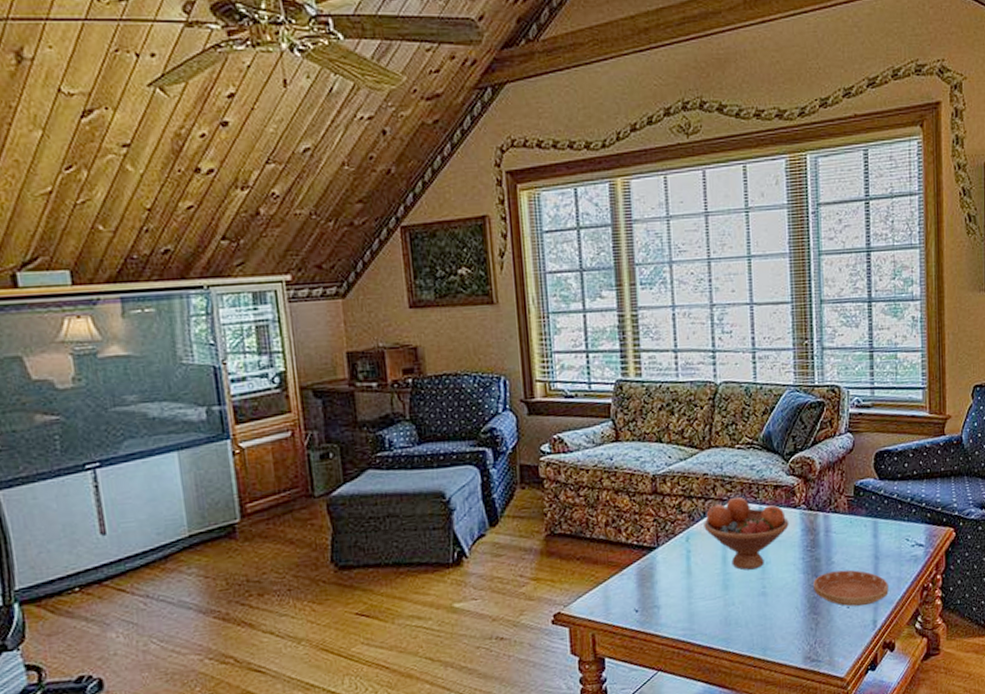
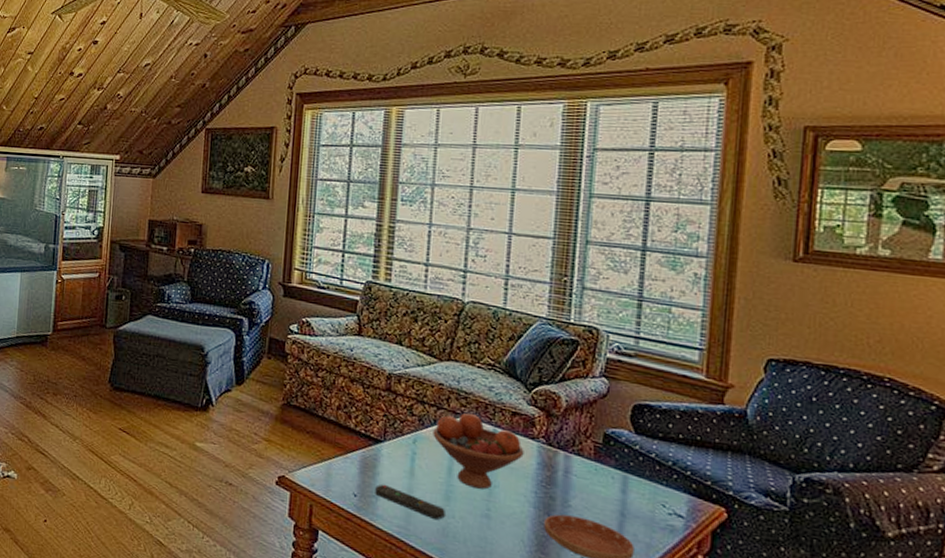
remote control: none [655,591,725,613] -> present [375,484,445,521]

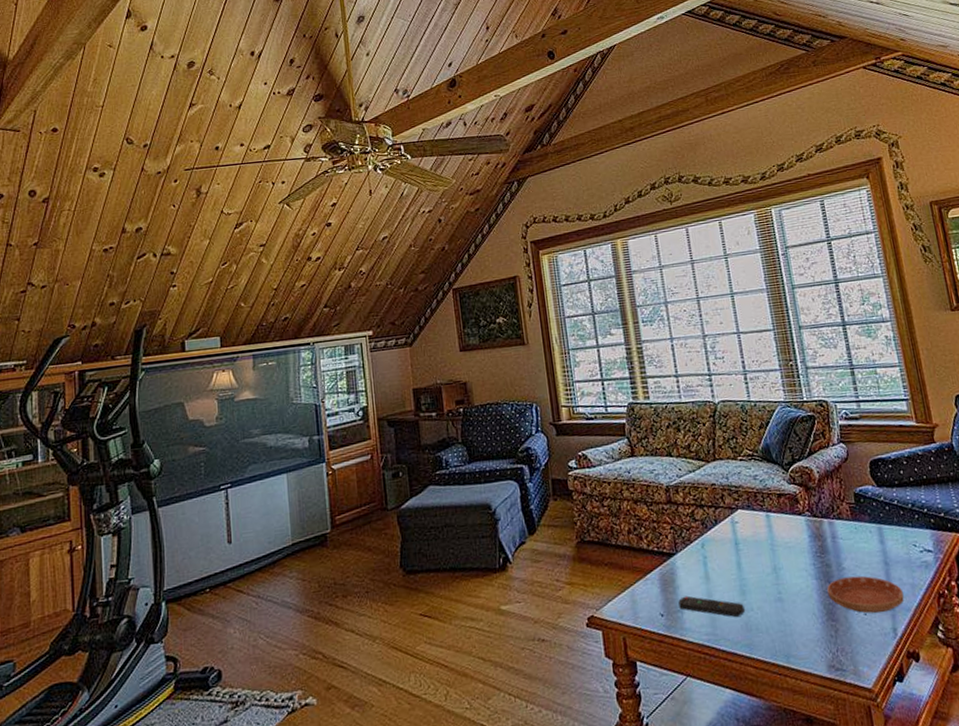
fruit bowl: present [433,413,524,490] -> none [716,504,796,576]

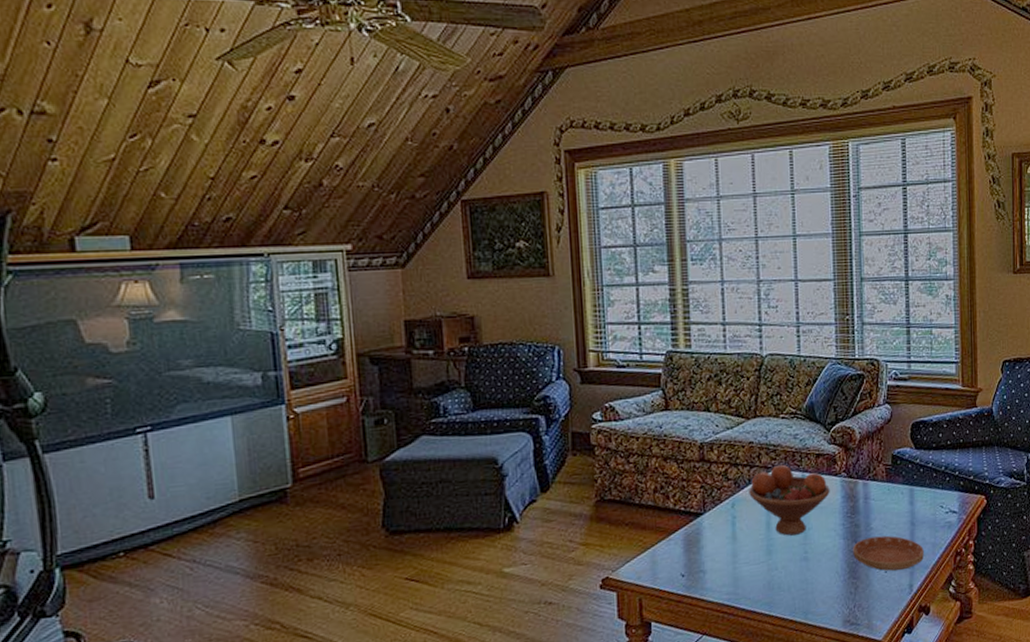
remote control: present [678,595,745,618] -> none [701,556,769,577]
fruit bowl: none [716,504,796,576] -> present [749,464,830,536]

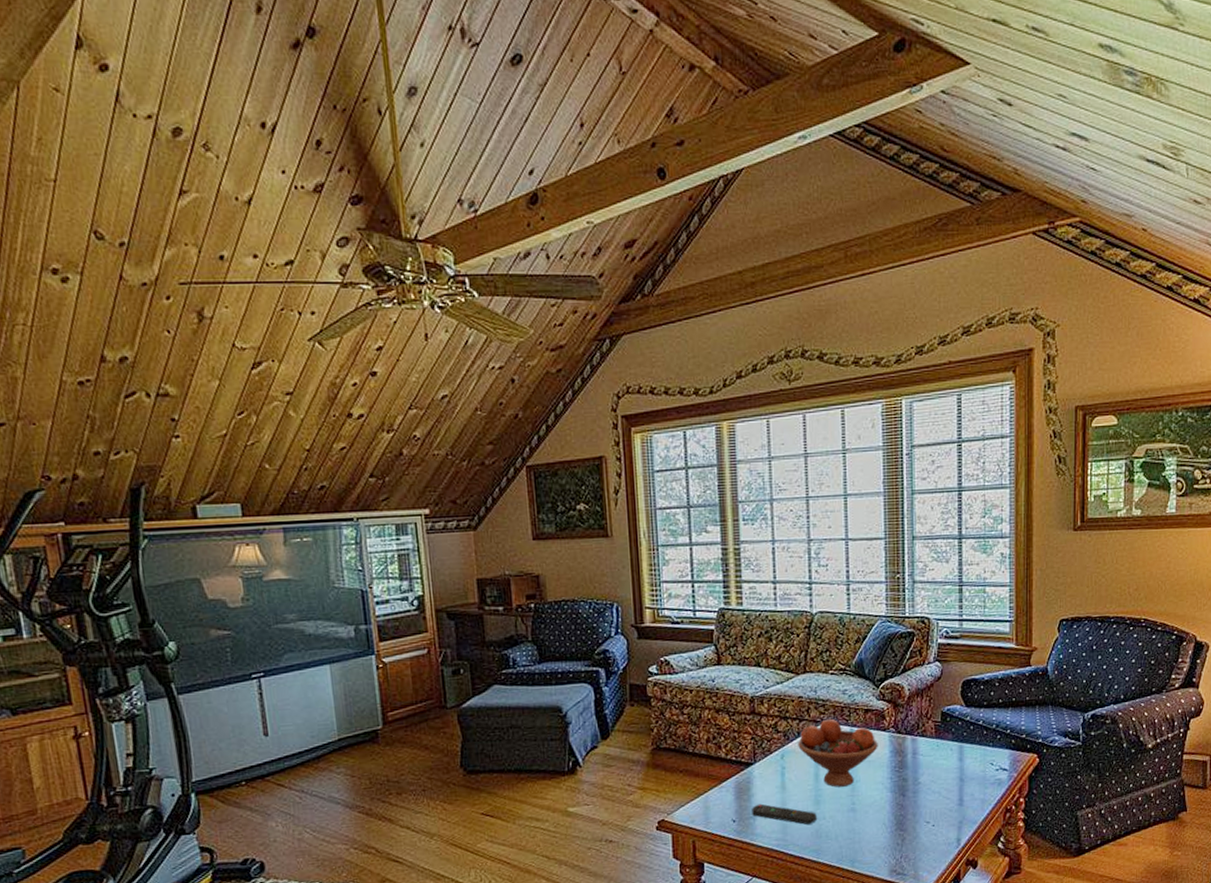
remote control: none [701,556,769,577] -> present [752,803,817,826]
saucer: present [853,535,924,571] -> none [900,790,972,825]

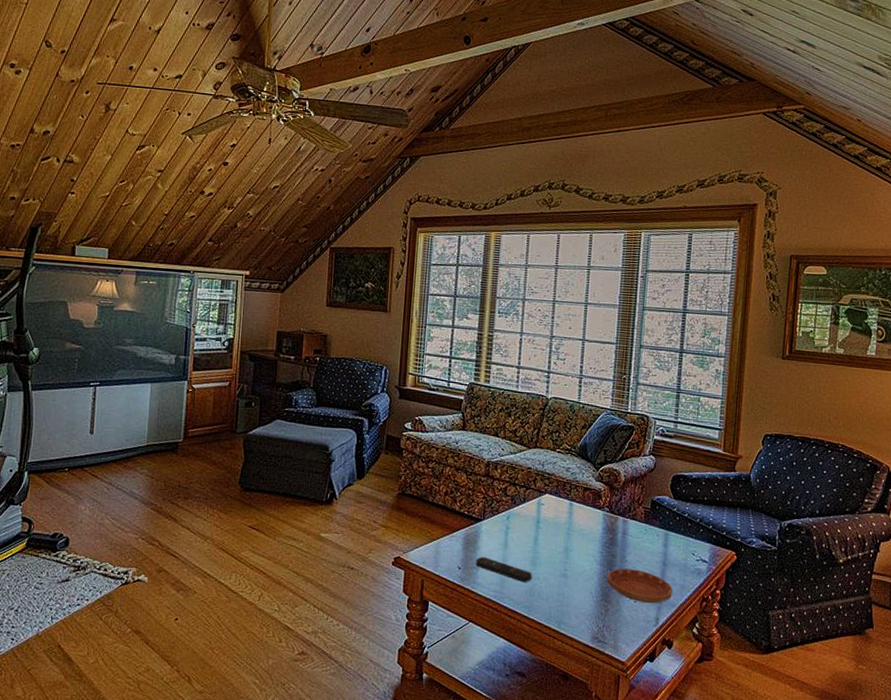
fruit bowl: present [798,718,878,787] -> none [522,491,593,554]
saucer: none [900,790,972,825] -> present [607,568,673,603]

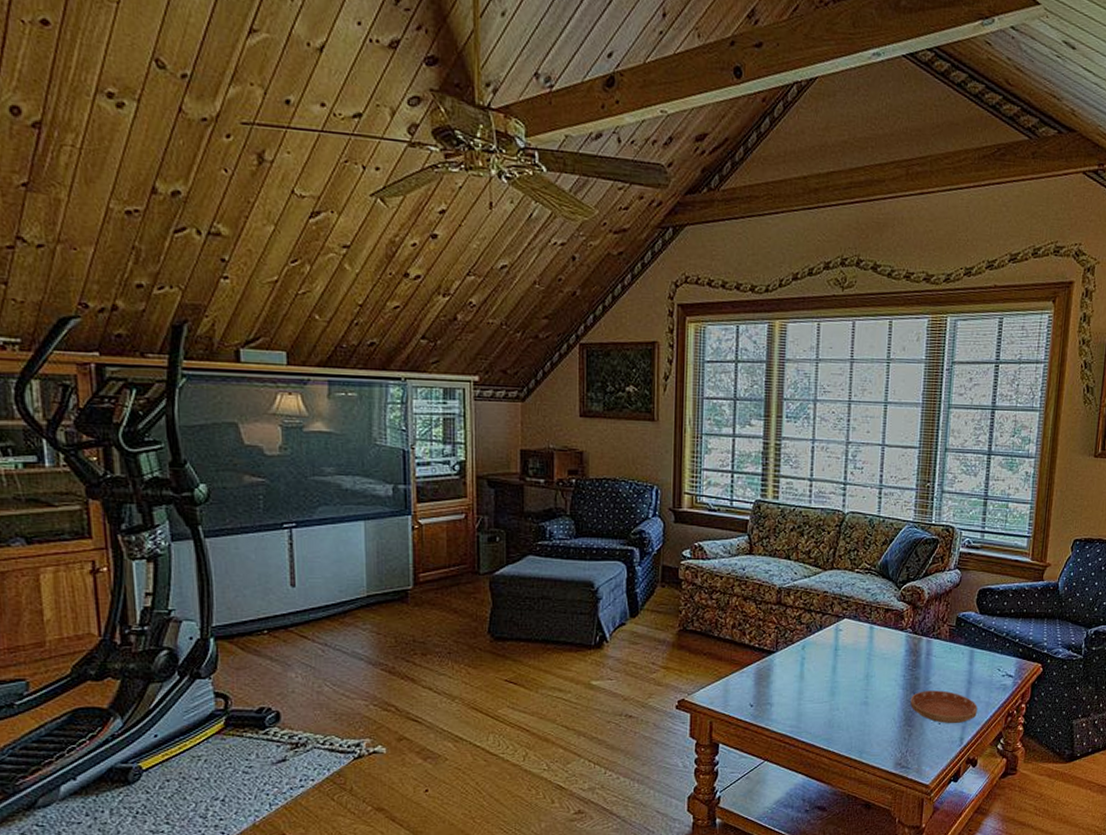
remote control: present [476,556,532,583] -> none [769,691,831,715]

